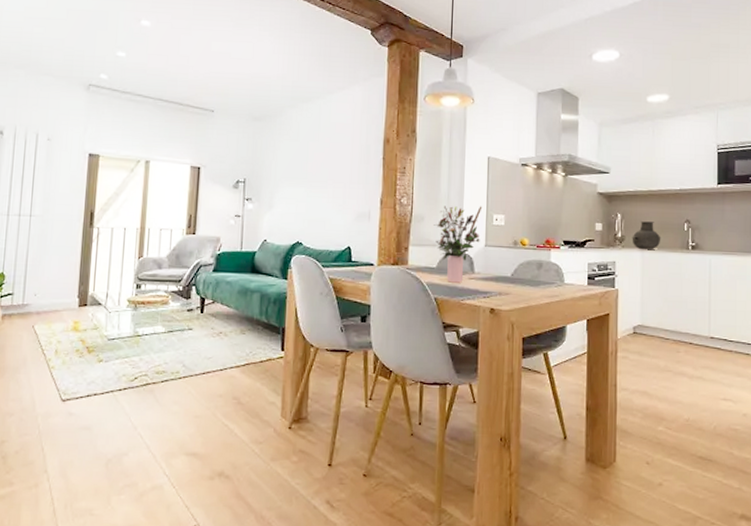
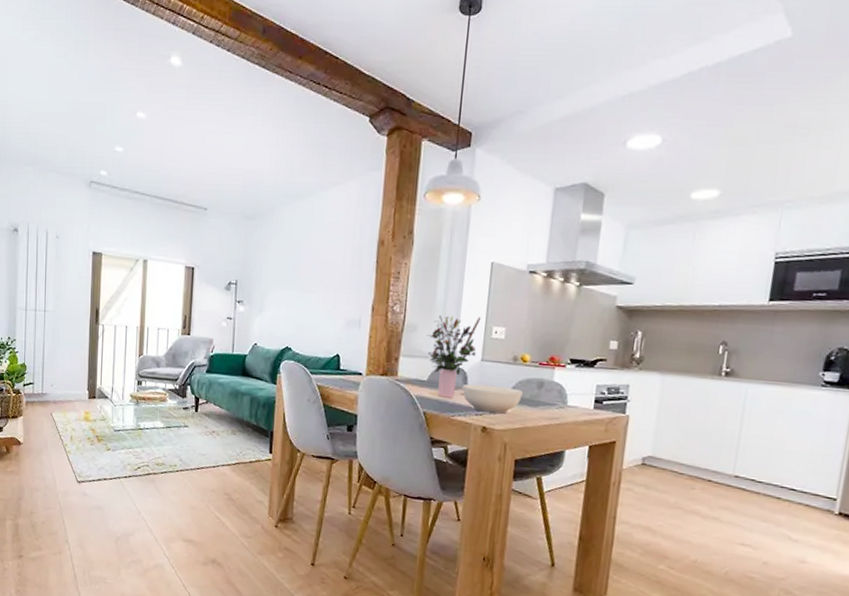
bowl: none [469,268,526,295] -> present [462,383,524,414]
ceramic pot: present [632,221,661,250] -> none [652,341,689,375]

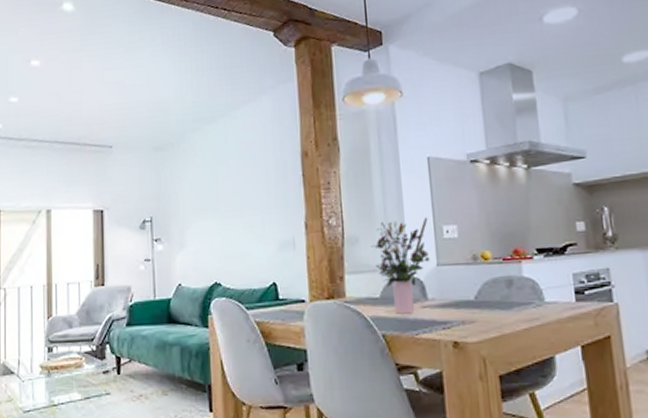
bowl: present [462,383,524,414] -> none [421,291,493,324]

